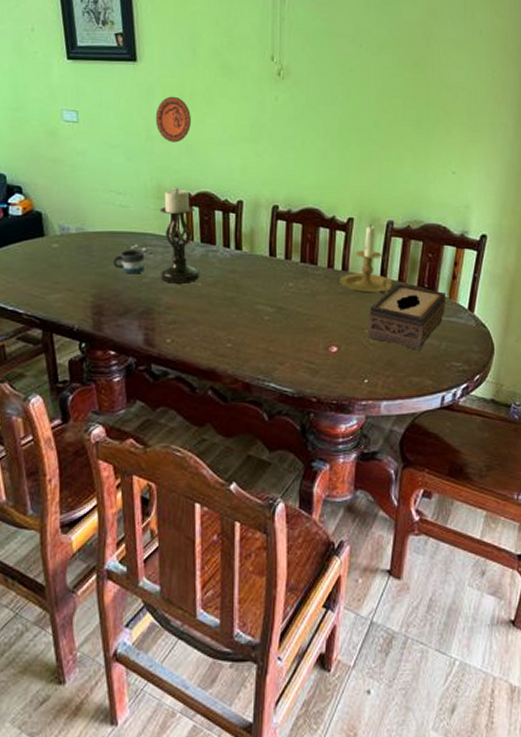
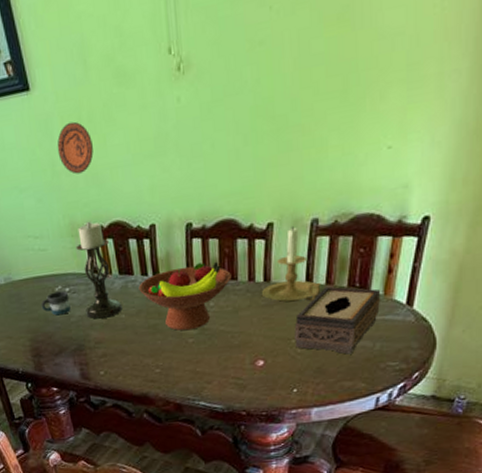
fruit bowl: none [219,244,312,308] -> present [138,261,232,331]

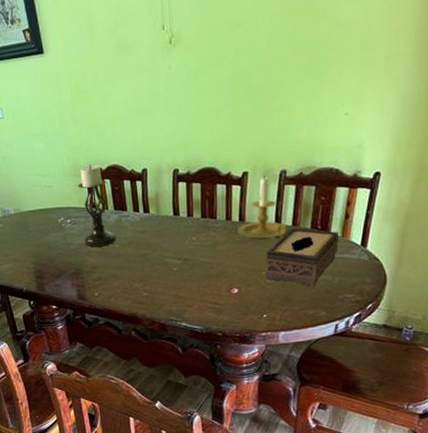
mug: present [41,290,71,316] -> none [45,222,71,243]
decorative plate: present [57,121,94,175] -> none [65,81,96,124]
fruit bowl: present [138,261,232,331] -> none [131,202,211,261]

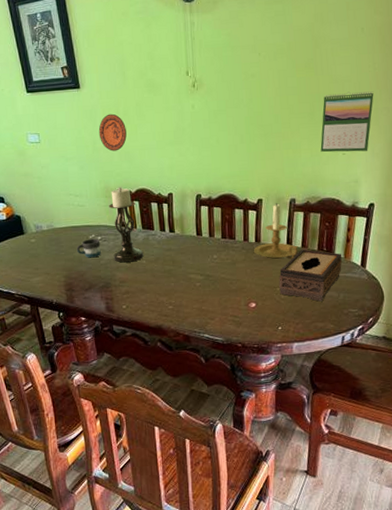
mug: none [45,222,71,243] -> present [76,238,101,258]
decorative plate: none [65,81,96,124] -> present [98,113,127,151]
calendar: none [318,34,387,113] -> present [320,91,374,153]

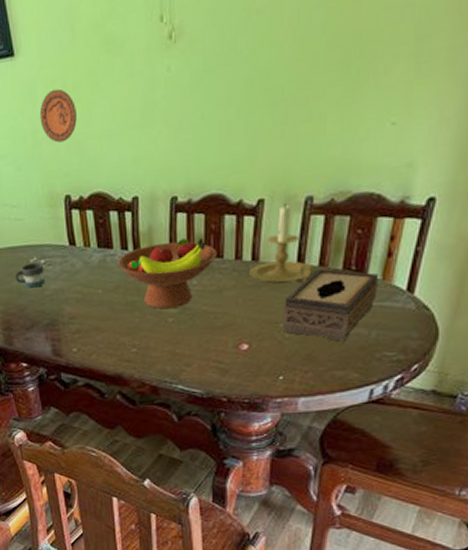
candle holder: present [108,187,144,263] -> none [54,191,100,293]
fruit bowl: none [157,224,231,276] -> present [117,237,217,310]
calendar: present [320,91,374,153] -> none [357,18,451,123]

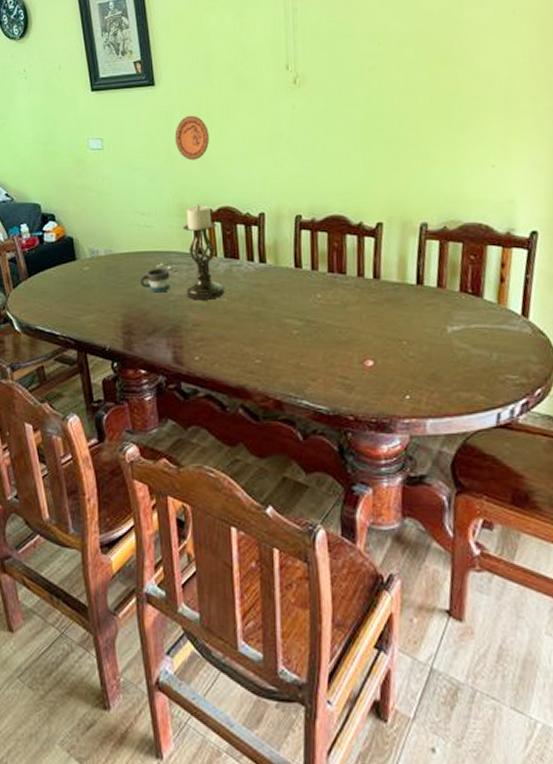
candle holder: none [54,191,100,293] -> present [182,204,225,300]
fruit bowl: present [117,237,217,310] -> none [243,254,340,321]
candle holder: present [250,202,314,284] -> none [372,227,433,303]
tissue box: present [283,268,379,342] -> none [405,290,495,362]

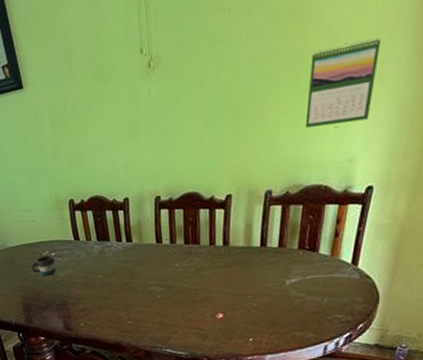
decorative plate: present [174,115,209,161] -> none [45,113,76,158]
candle holder: present [182,204,225,300] -> none [61,196,100,279]
calendar: none [460,87,533,164] -> present [305,36,381,128]

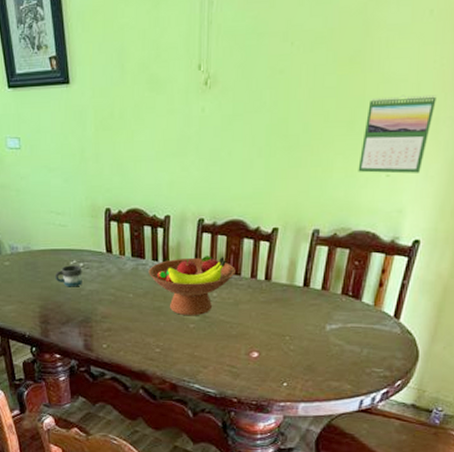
fruit bowl: none [114,228,195,289] -> present [148,256,236,316]

